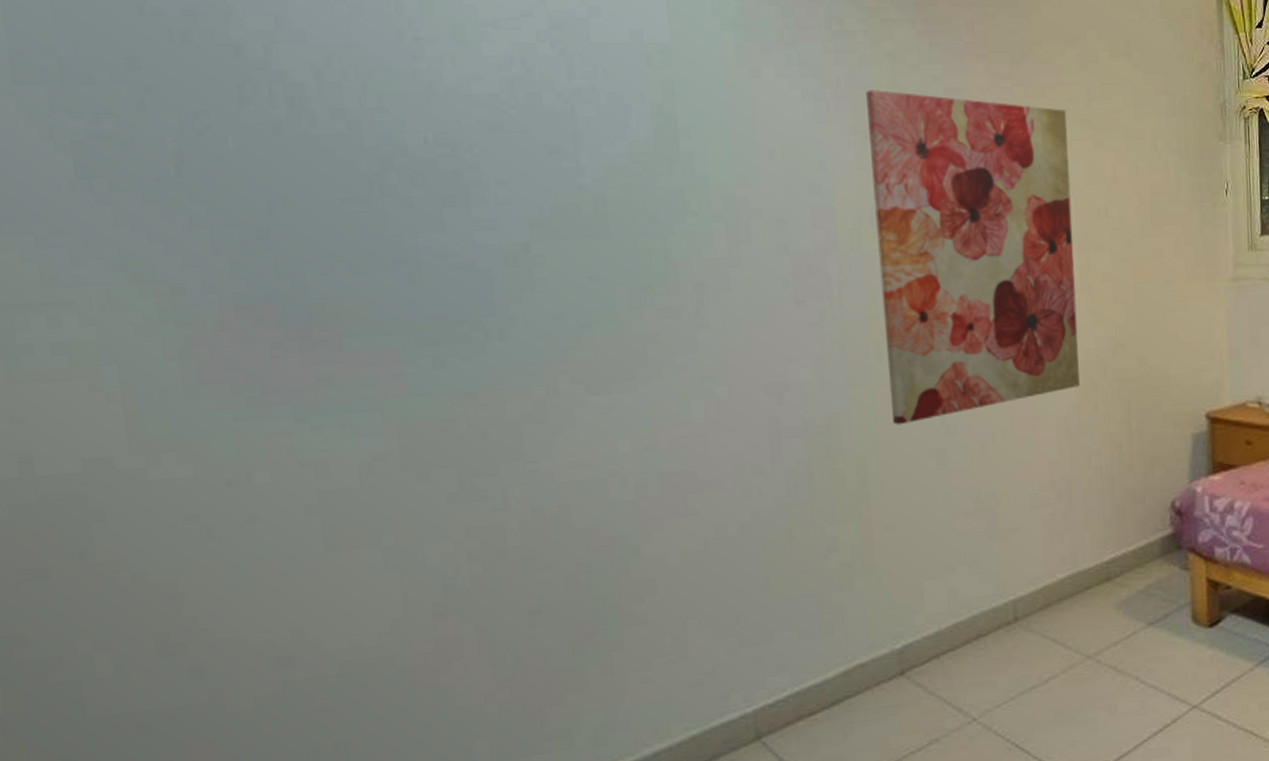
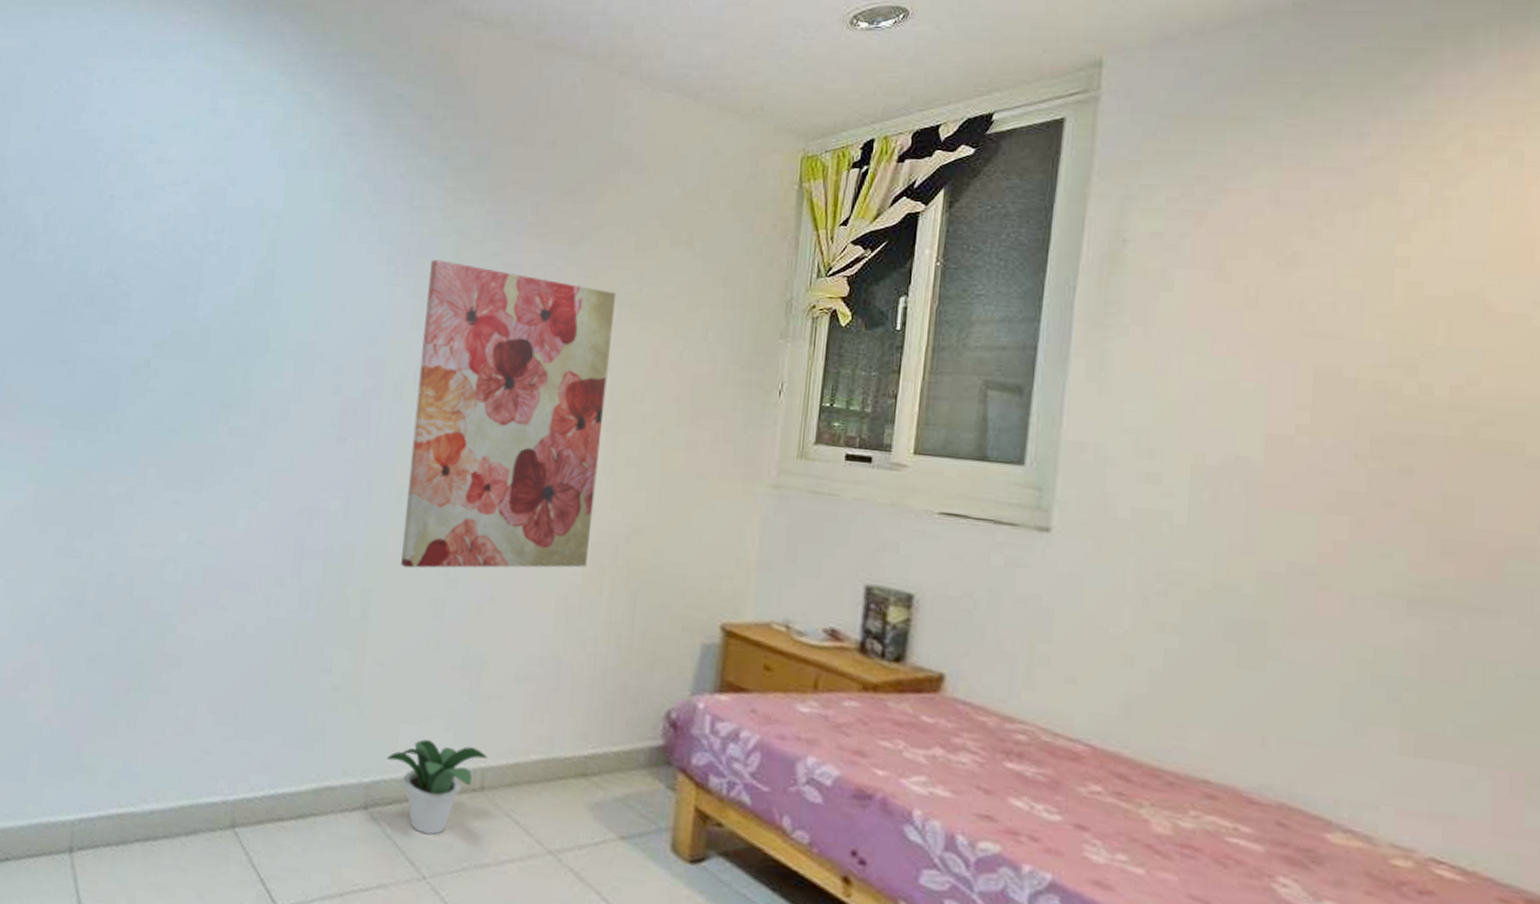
potted plant: none [914,583,1016,680] -> present [386,739,488,835]

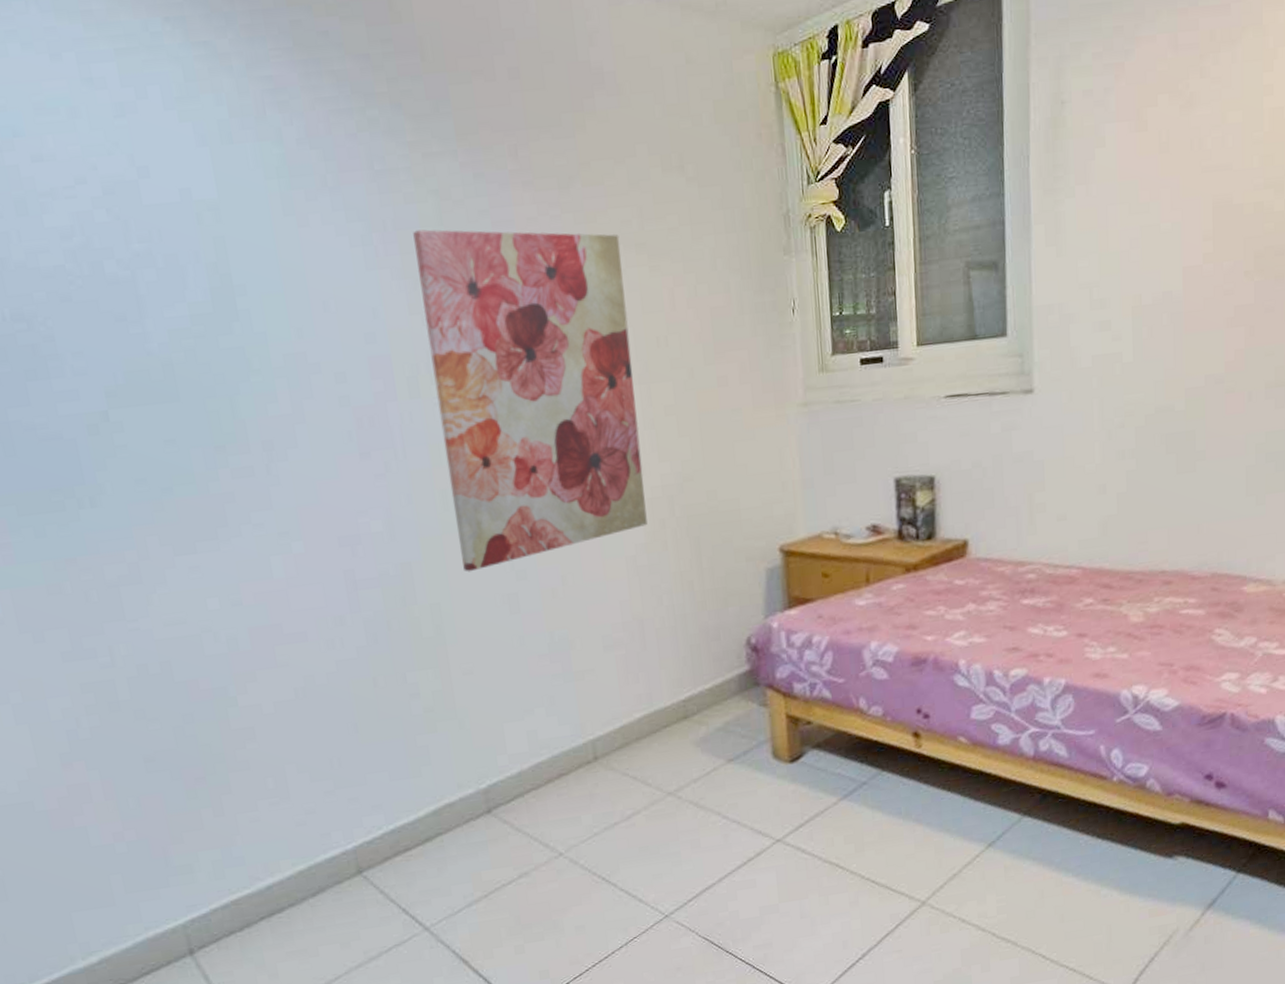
potted plant: present [386,739,488,835] -> none [497,724,594,817]

